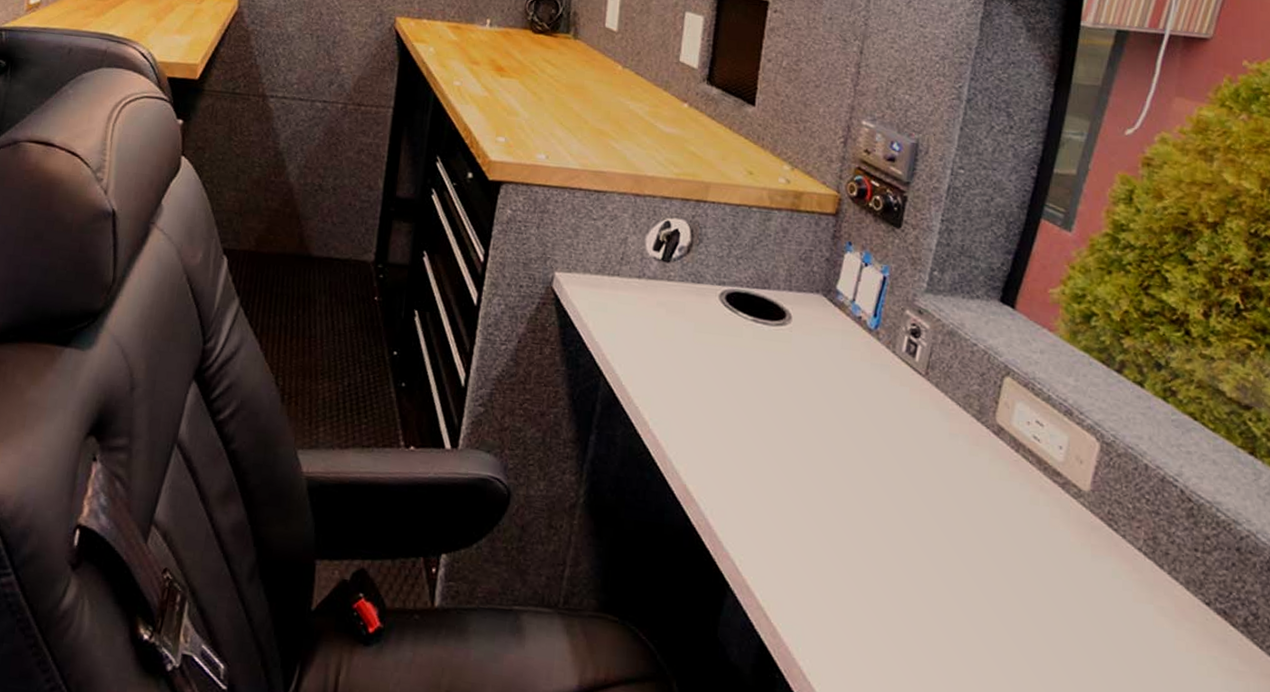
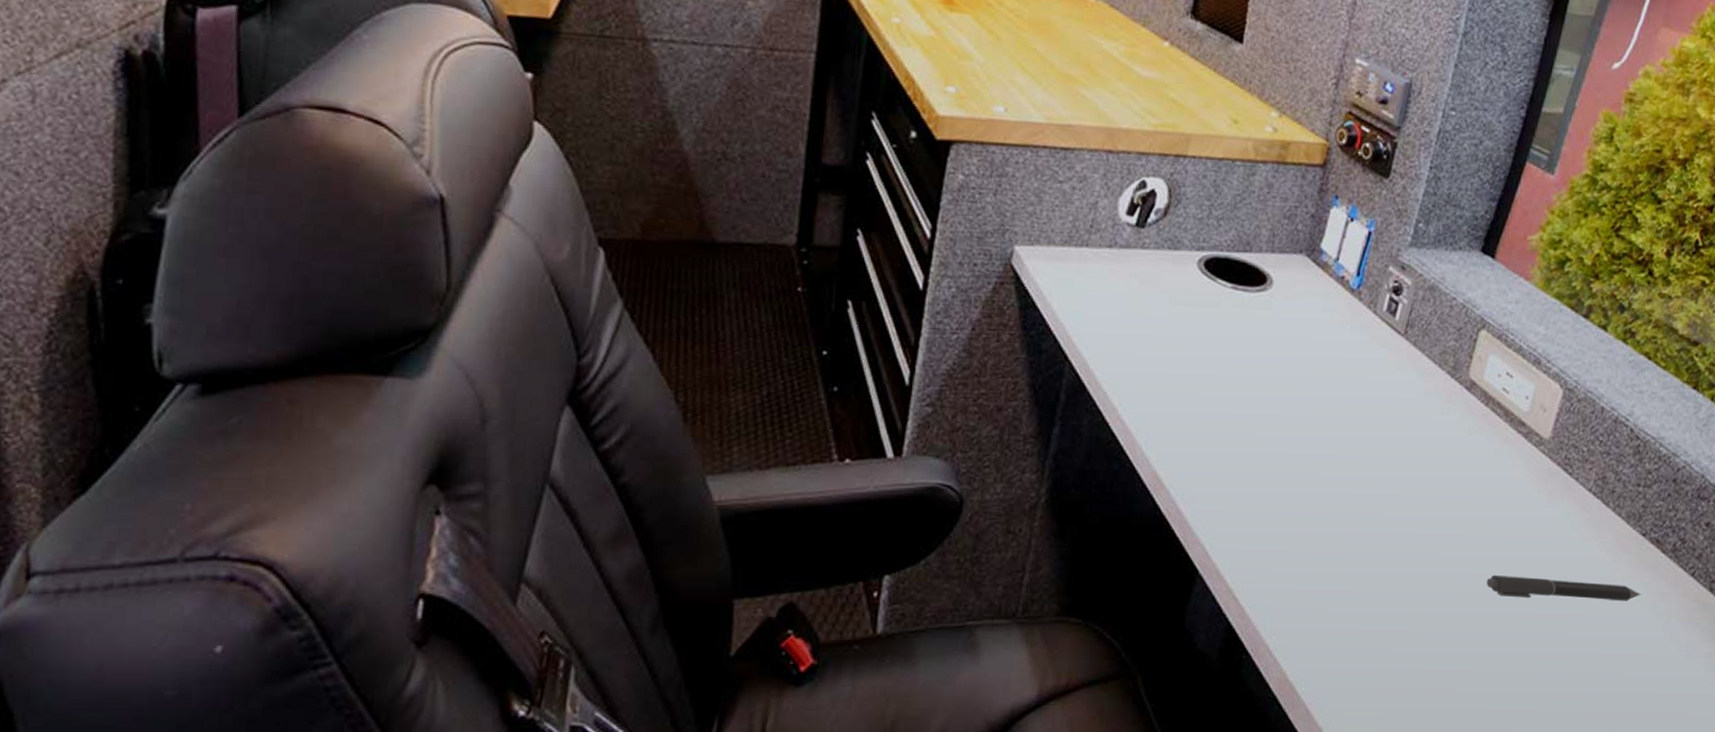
pen: none [1030,626,1211,674] -> present [1486,574,1641,601]

